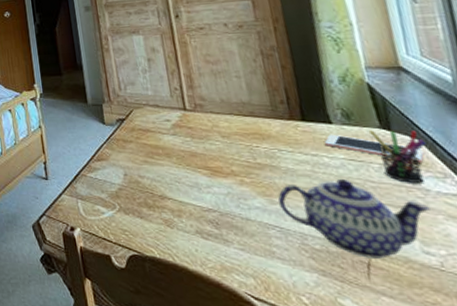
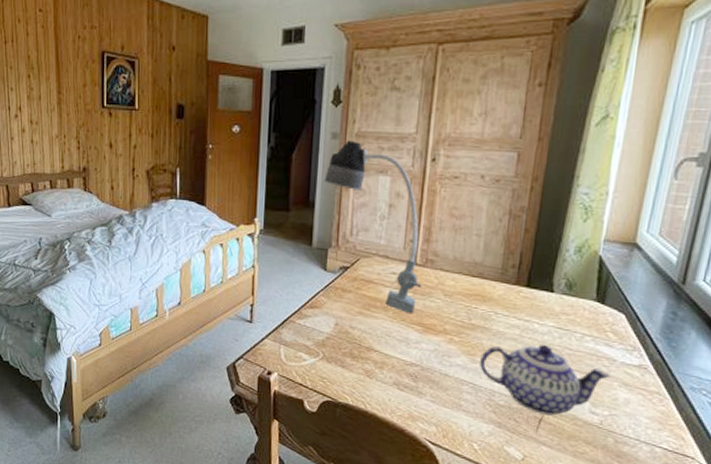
desk lamp: none [86,10,198,159] -> present [324,140,422,314]
cell phone: present [325,134,424,163] -> none [541,302,625,336]
pen holder: present [368,130,427,183] -> none [583,302,630,354]

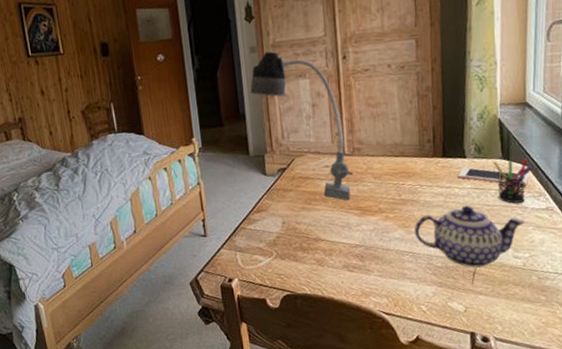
cell phone: none [541,302,625,336] -> present [458,167,529,186]
pen holder: none [583,302,630,354] -> present [492,159,532,204]

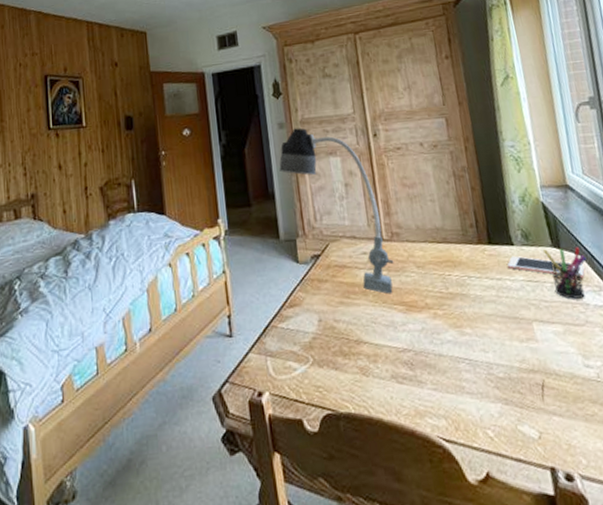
teapot: present [414,206,525,268] -> none [467,301,590,379]

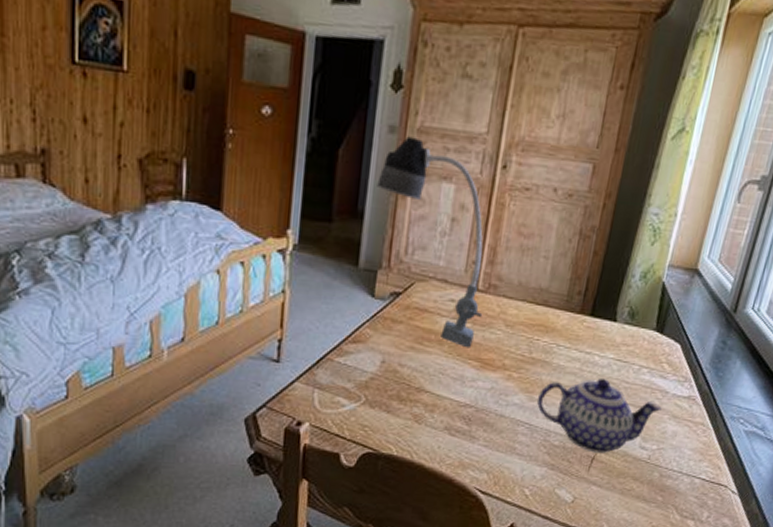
teapot: none [467,301,590,379] -> present [537,379,662,453]
cell phone: present [508,256,585,279] -> none [602,332,680,367]
pen holder: present [542,247,587,299] -> none [639,331,685,386]

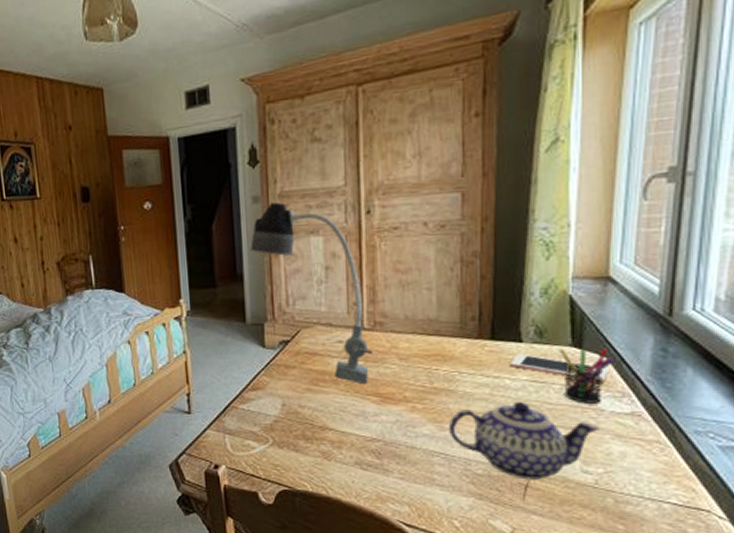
cell phone: none [602,332,680,367] -> present [511,353,608,383]
pen holder: none [639,331,685,386] -> present [558,348,614,404]

